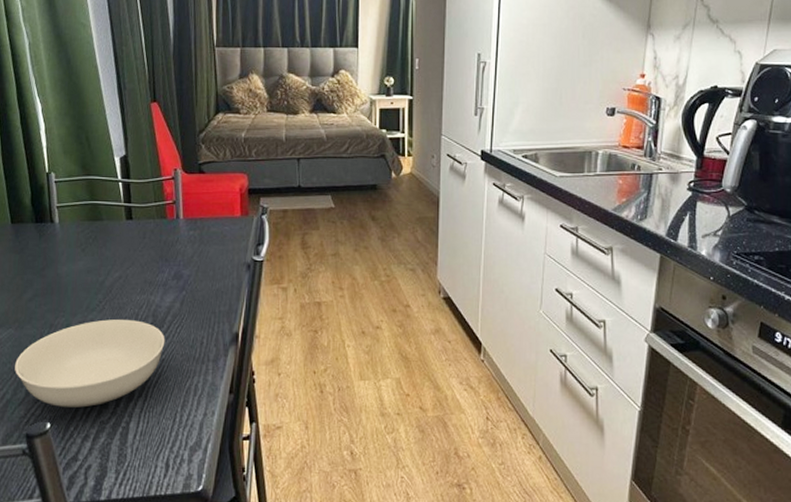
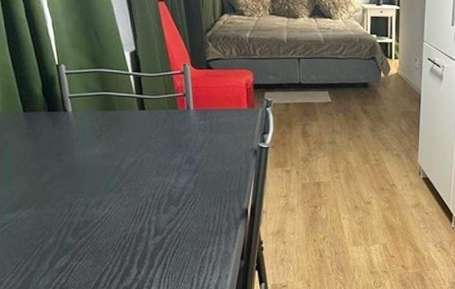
bowl: present [15,319,165,409] -> none [37,199,181,277]

